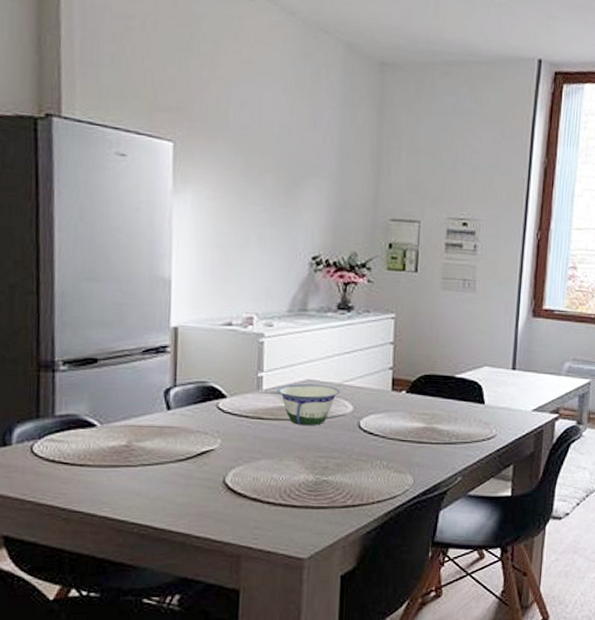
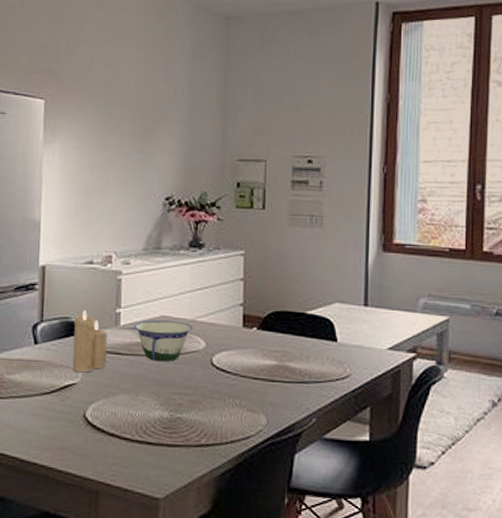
candle: none [210,373,249,439] -> present [72,309,108,373]

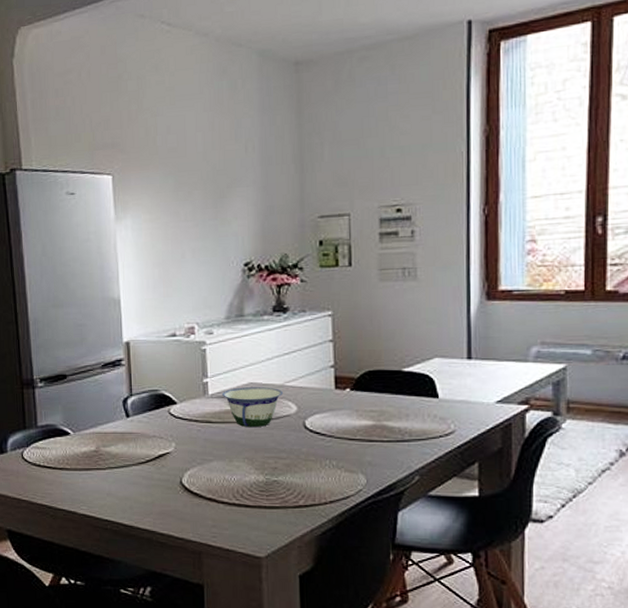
candle: present [72,309,108,373] -> none [162,381,198,442]

